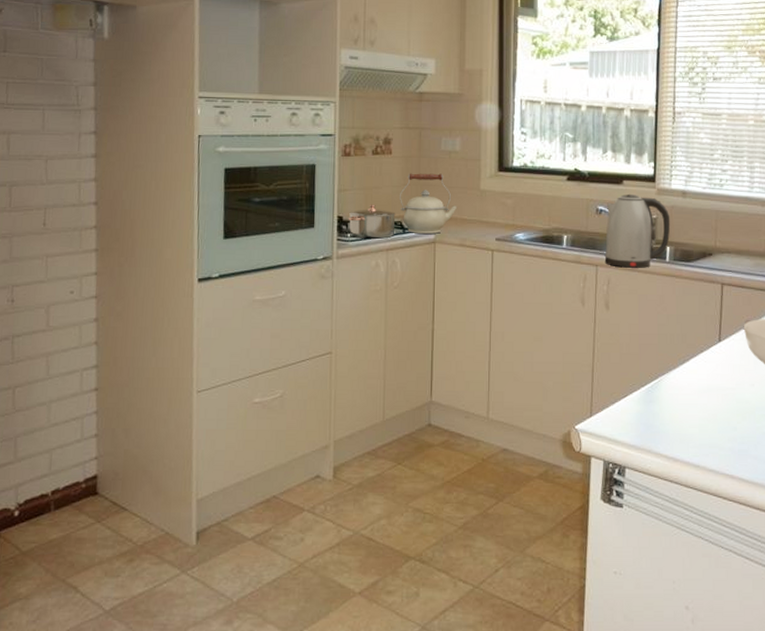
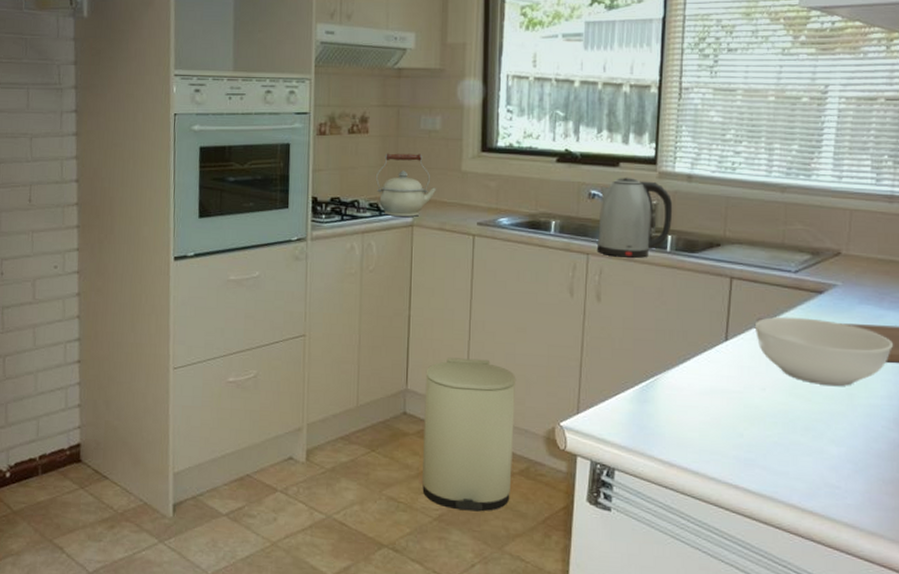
cooking pot: present [348,204,396,239] -> none [323,185,372,221]
pedal bin: none [447,368,534,517] -> present [422,357,516,512]

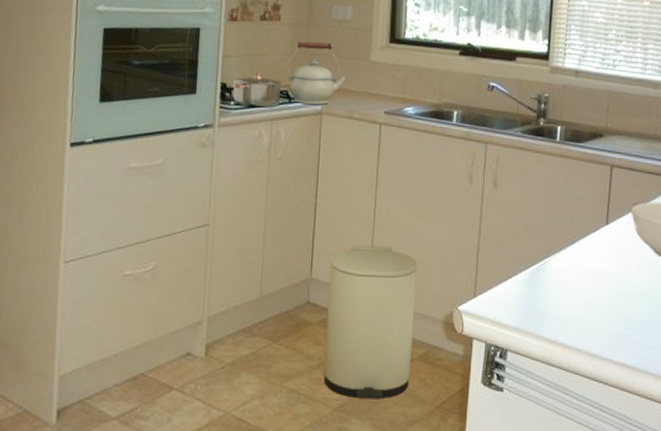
cooking pot: none [323,185,372,221] -> present [232,71,282,108]
kettle: present [596,177,673,258] -> none [494,71,563,147]

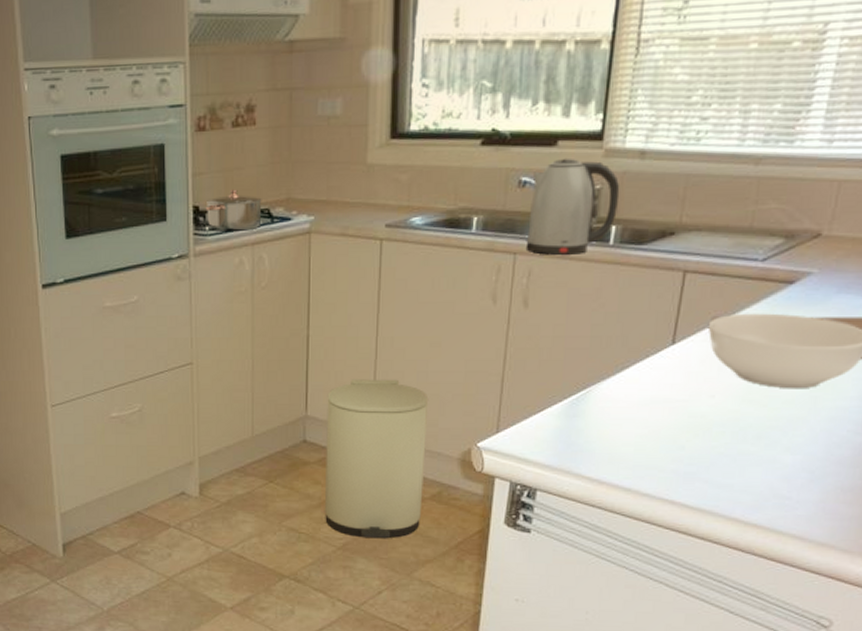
kettle: present [286,41,347,105] -> none [265,146,338,224]
kettle: none [494,71,563,147] -> present [525,157,620,255]

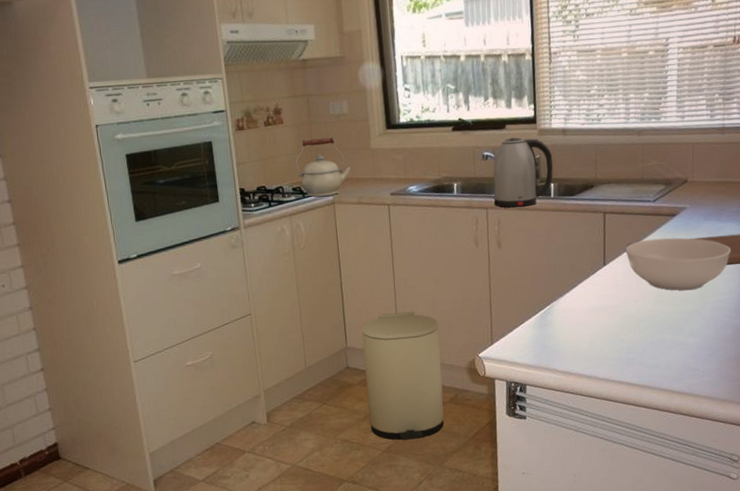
cooking pot: present [205,189,262,232] -> none [249,173,295,207]
kettle: none [265,146,338,224] -> present [295,137,352,197]

